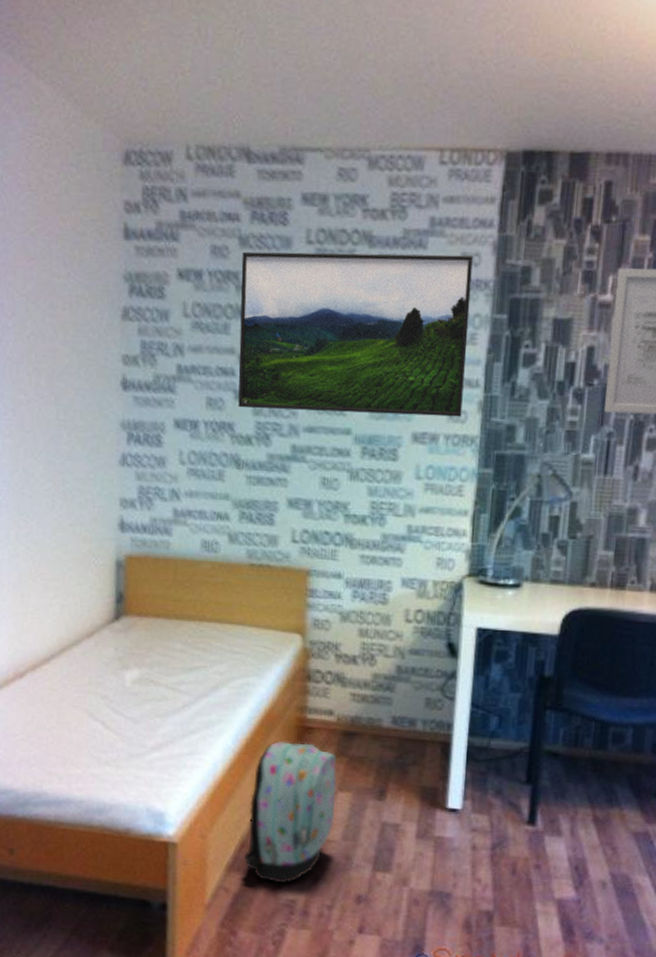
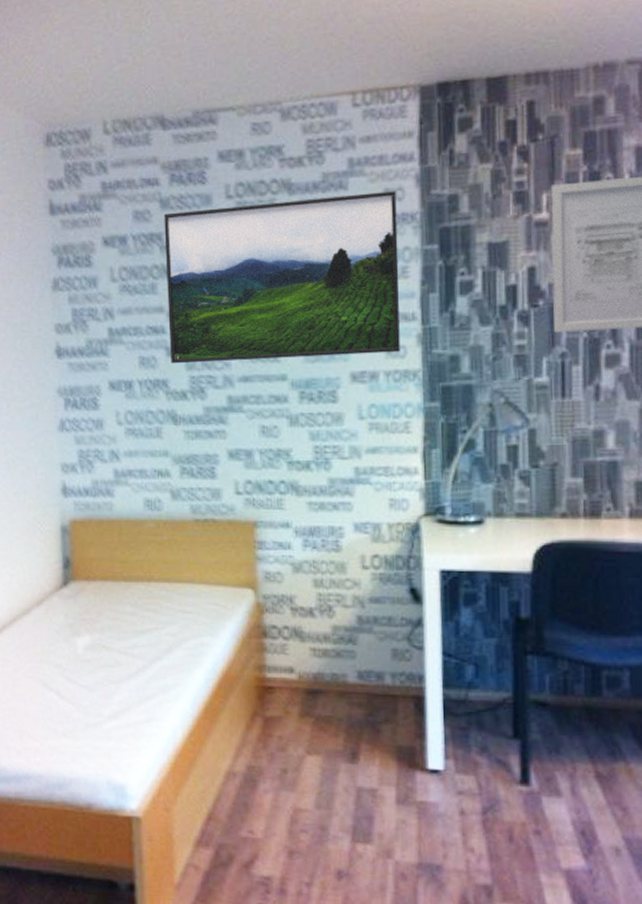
backpack: present [243,741,337,884] -> none [211,704,305,859]

